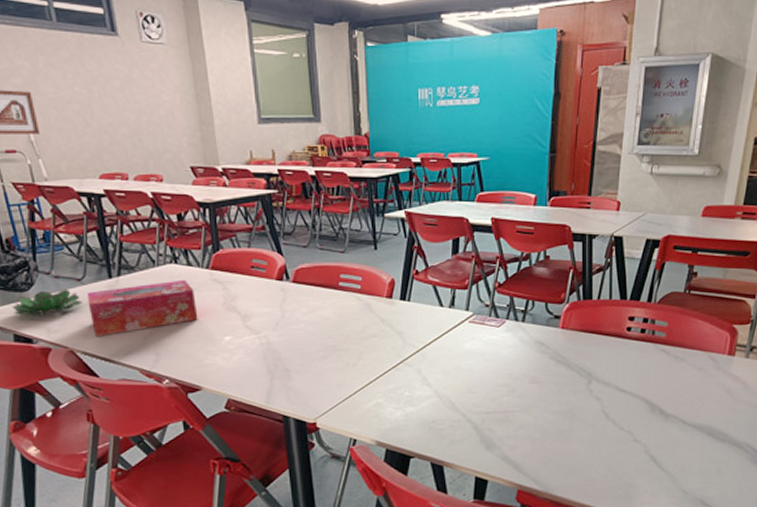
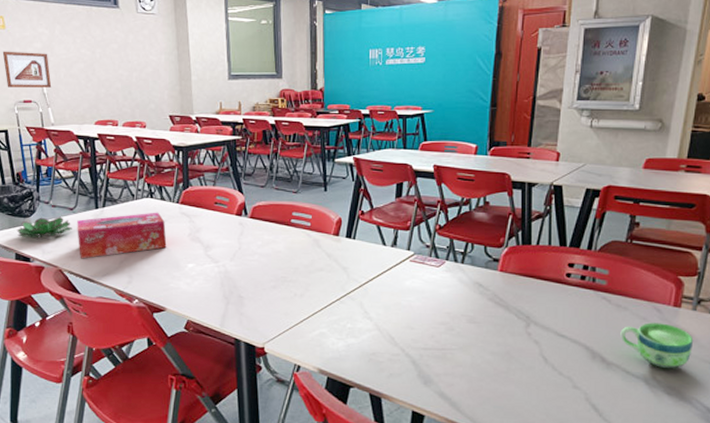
cup: none [678,372,746,417] -> present [620,322,694,369]

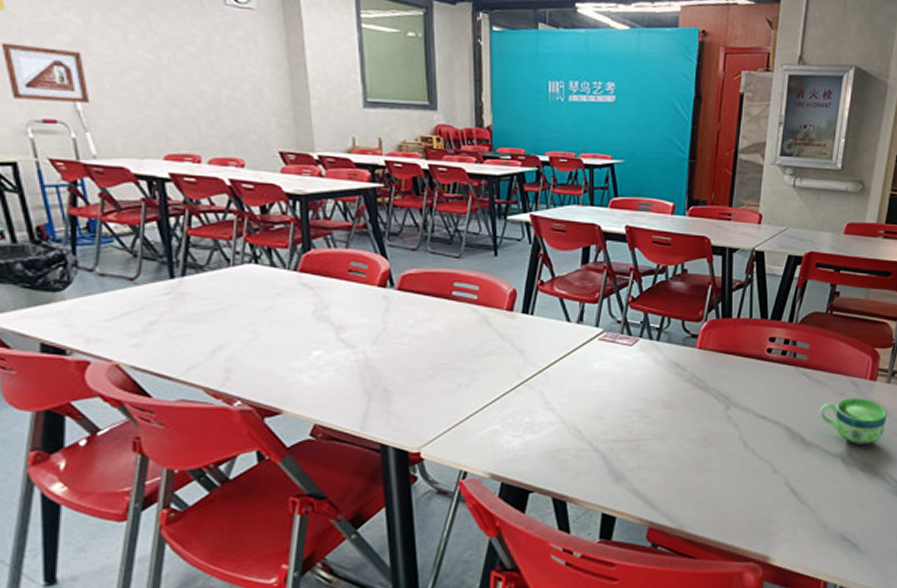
succulent plant: present [16,216,72,239] -> none [40,289,134,322]
tissue box: present [77,212,167,259] -> none [141,282,281,349]

